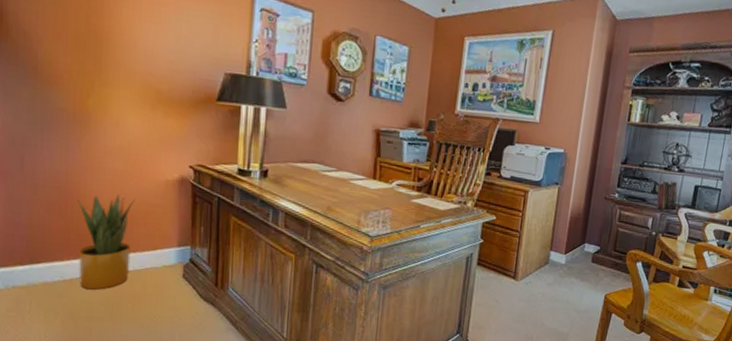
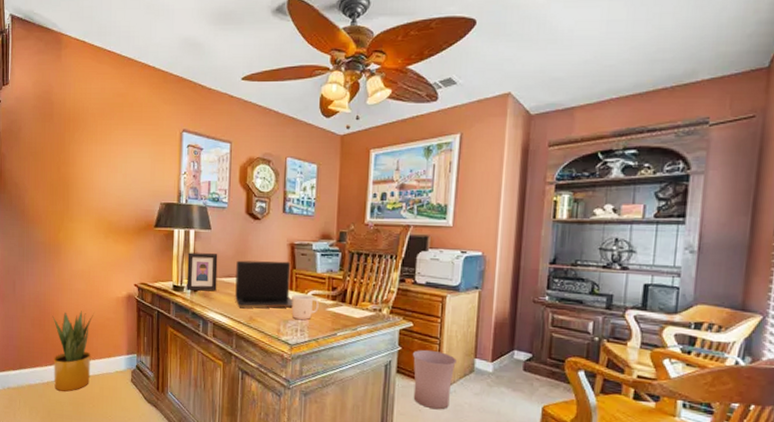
picture frame: none [254,132,294,178] -> present [186,252,218,292]
laptop computer: none [311,144,376,198] -> present [235,260,293,309]
mug: none [373,184,404,211] -> present [291,294,319,320]
waste bin: none [491,242,534,300] -> present [412,349,456,410]
books: present [656,180,678,211] -> none [596,280,623,313]

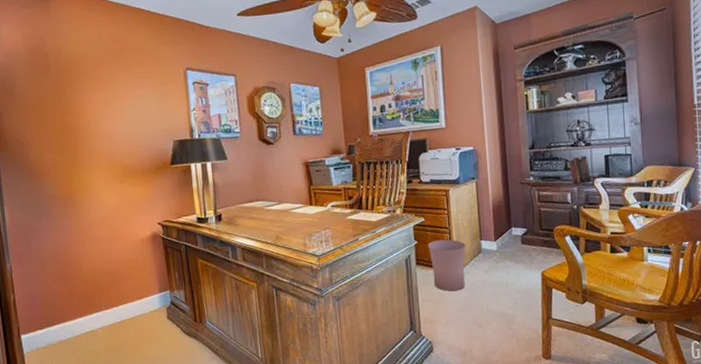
planter: present [52,310,94,392] -> none [75,257,124,341]
picture frame: present [186,252,218,292] -> none [207,182,241,221]
laptop computer: present [235,260,293,309] -> none [256,179,315,230]
mug: present [291,294,319,320] -> none [313,207,339,232]
books: none [596,280,623,313] -> present [568,155,592,184]

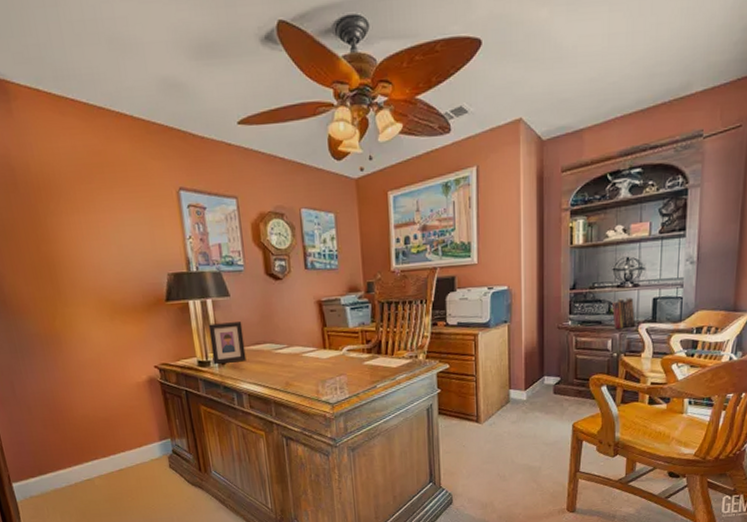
picture frame: none [207,182,241,221] -> present [208,322,247,365]
waste bin: present [427,239,466,292] -> none [451,387,493,443]

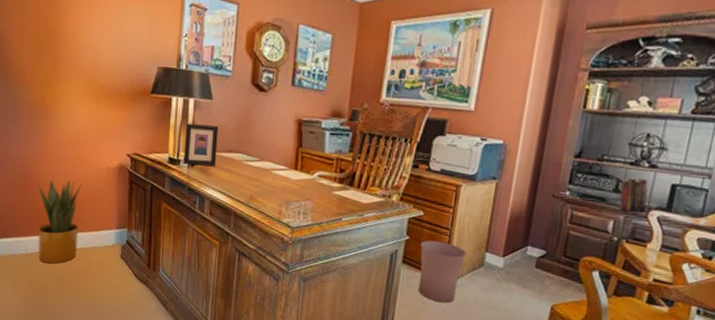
planter: none [65,403,123,490] -> present [37,179,83,264]
waste bin: none [451,387,493,443] -> present [418,240,466,303]

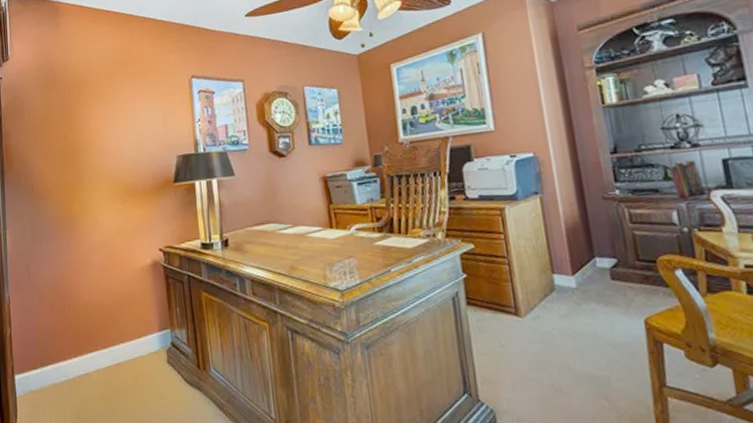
planter: present [37,179,83,264] -> none [72,288,121,386]
picture frame: present [183,123,219,167] -> none [213,201,250,247]
waste bin: present [418,240,466,303] -> none [480,272,536,343]

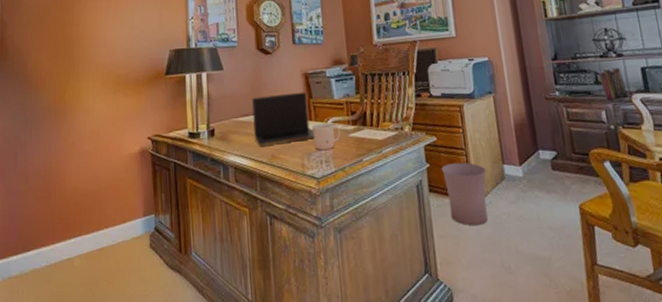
laptop computer: none [267,197,336,258] -> present [252,92,314,147]
mug: none [333,230,366,261] -> present [312,123,341,151]
waste bin: none [480,272,536,343] -> present [441,162,488,226]

